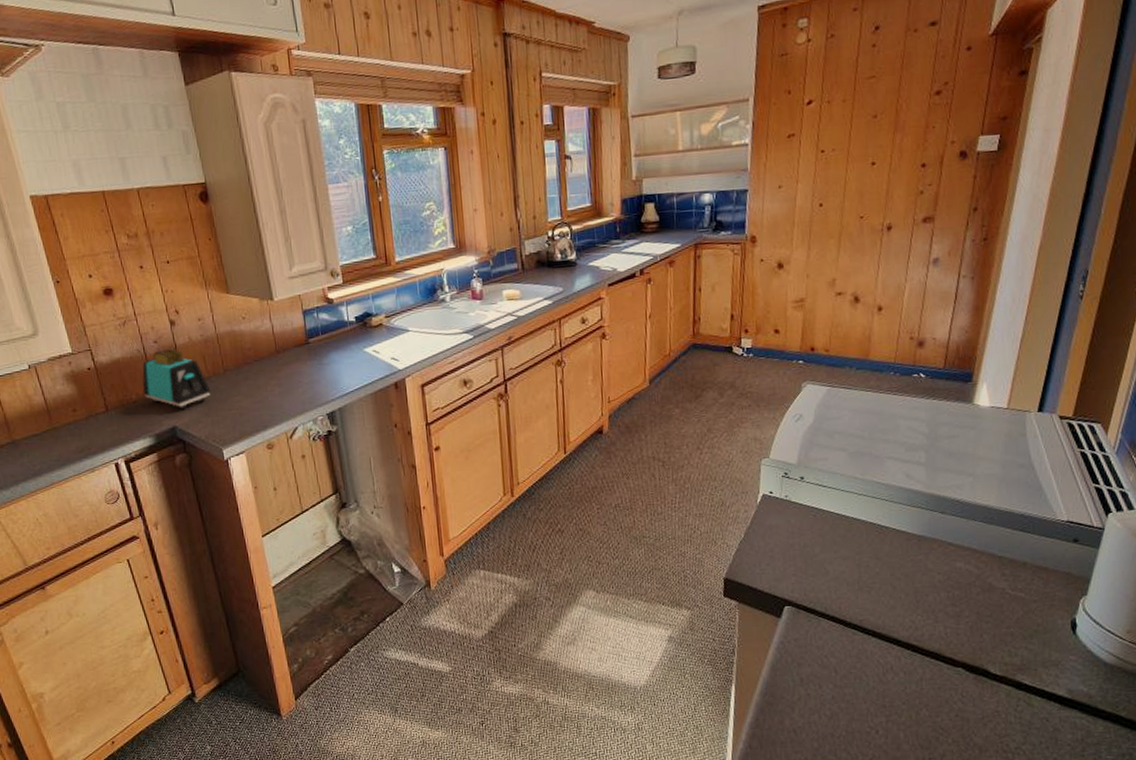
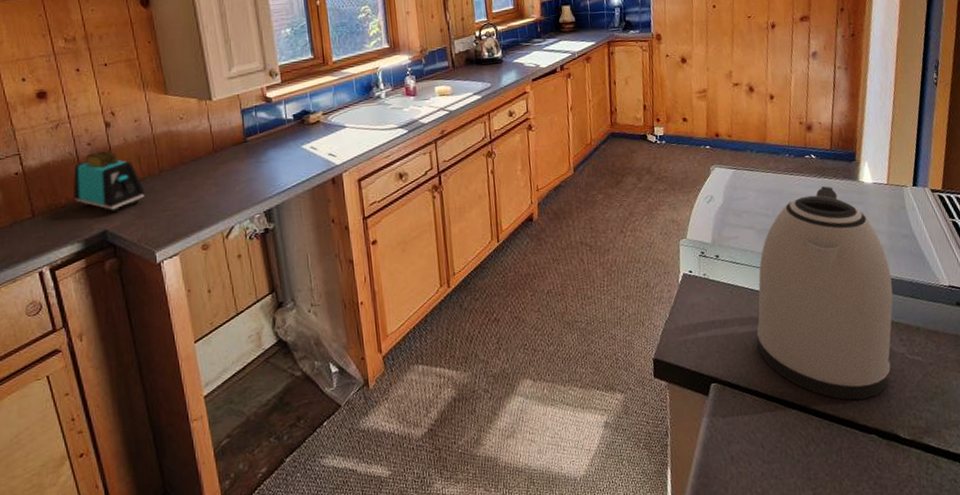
kettle: none [839,408,1000,633] -> present [756,186,894,400]

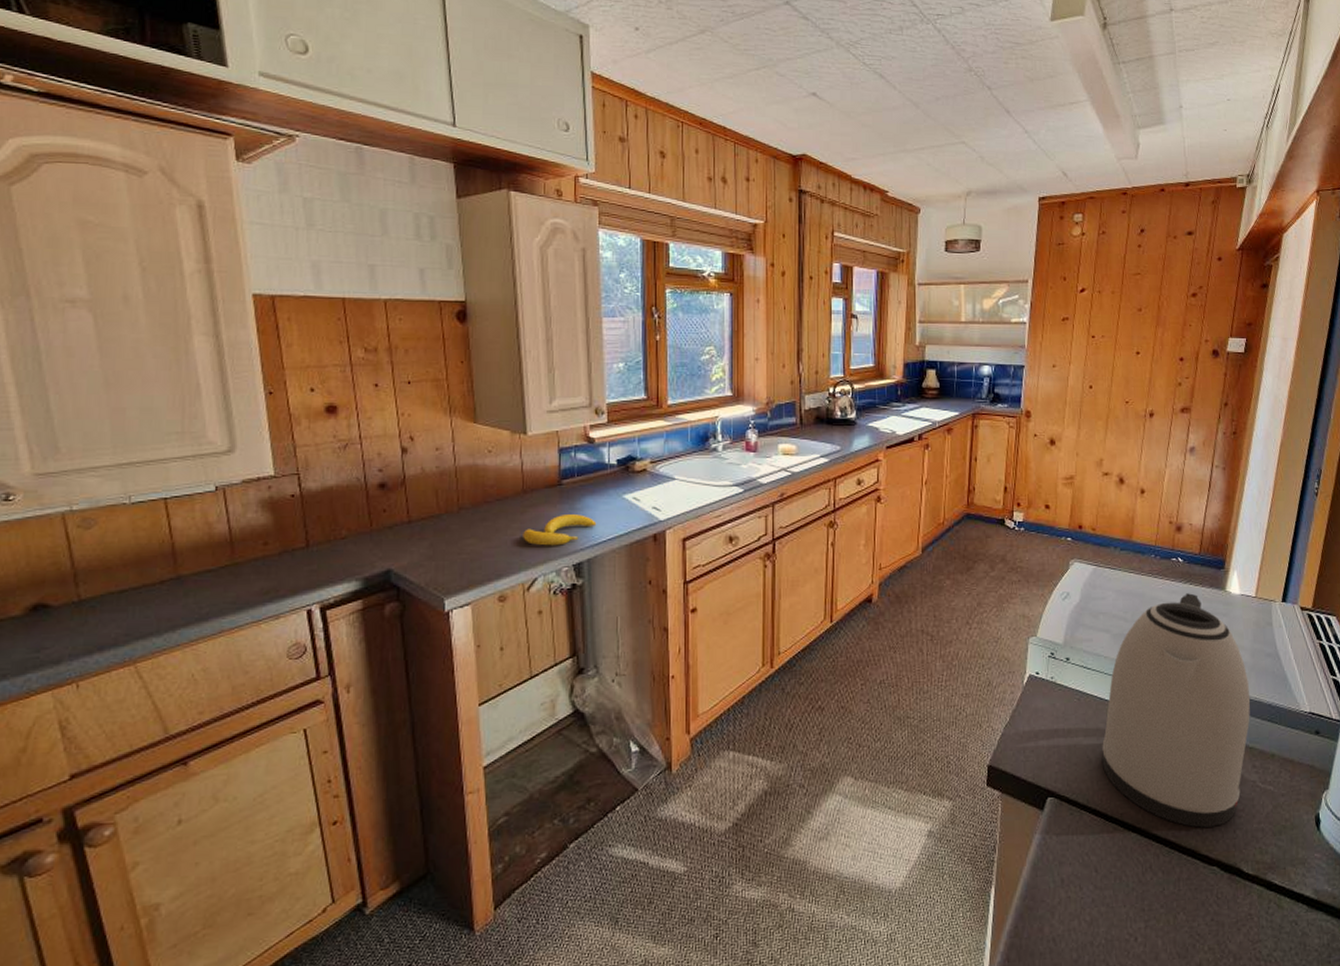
toaster: present [73,150,145,214] -> none [356,478,440,552]
banana: none [217,166,281,197] -> present [523,513,597,546]

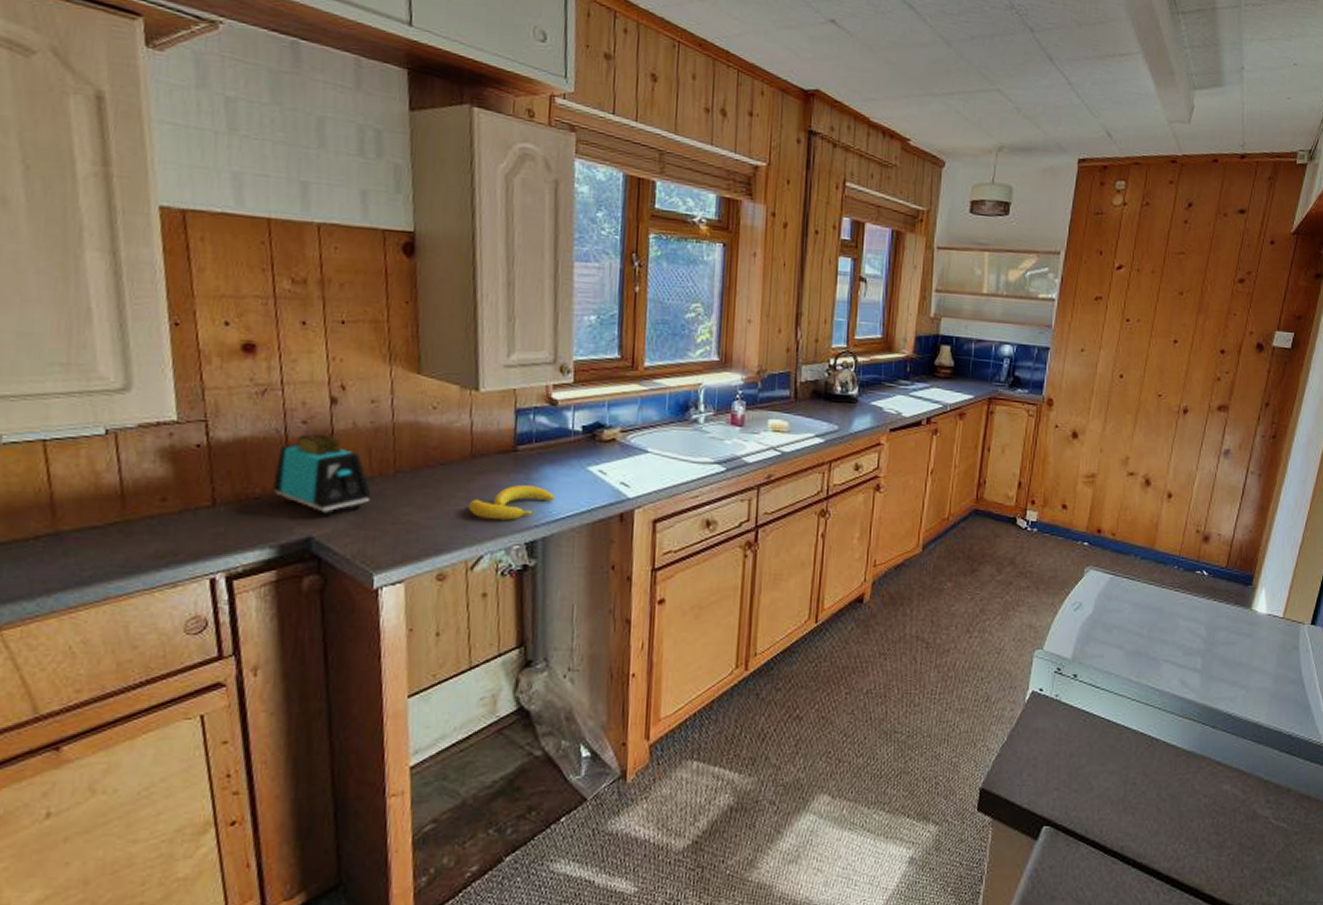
toaster: none [356,478,440,552] -> present [272,432,371,518]
kettle: present [1101,593,1250,828] -> none [1104,610,1269,865]

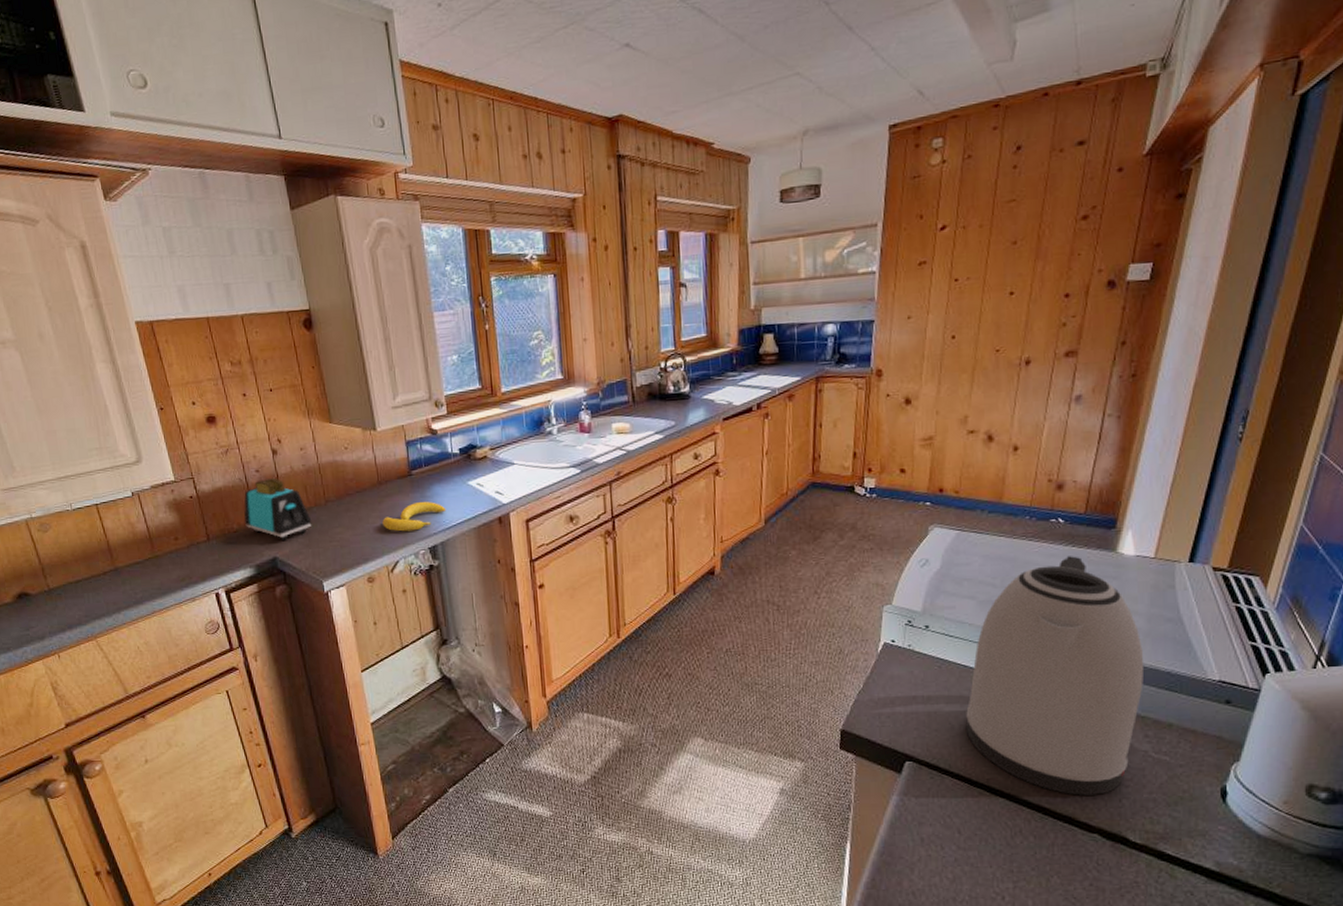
kettle: none [1104,610,1269,865] -> present [965,556,1144,796]

